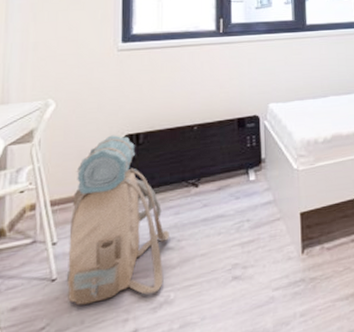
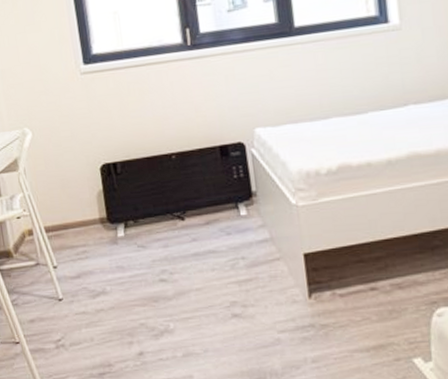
backpack: present [67,135,169,306] -> none [62,164,162,324]

